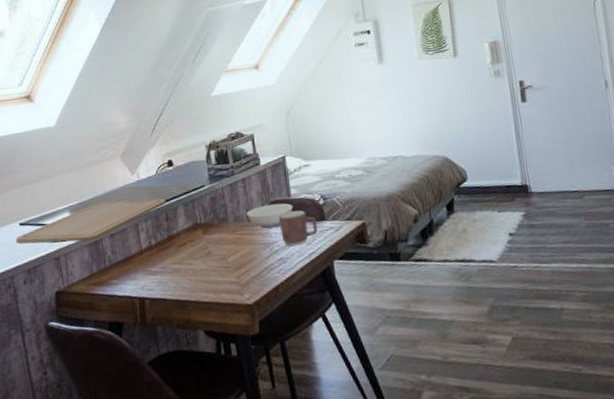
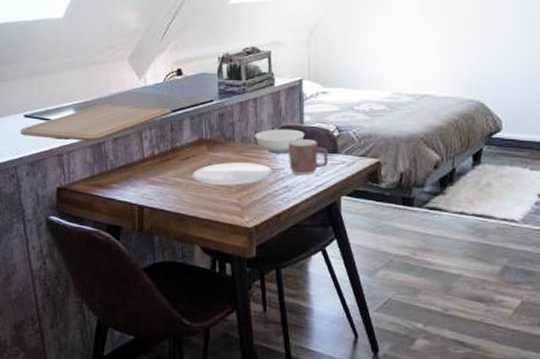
plate: none [190,239,267,268] -> present [192,162,273,186]

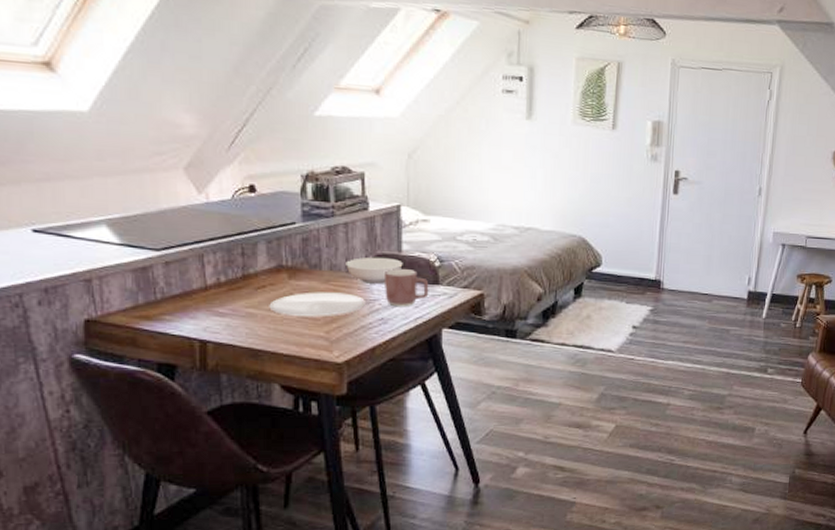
chopping board: present [20,104,172,142] -> none [26,220,243,266]

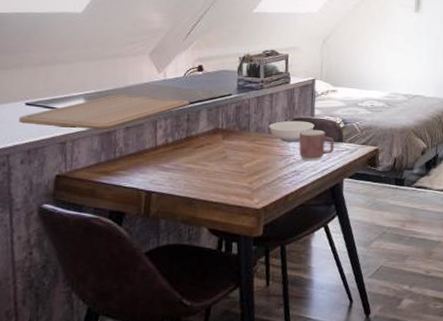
chopping board: none [26,220,243,266] -> present [18,94,190,131]
plate: present [269,292,367,318] -> none [205,149,284,171]

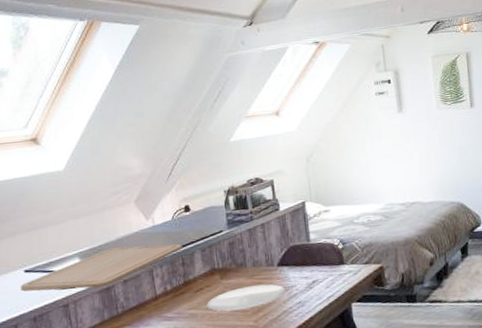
plate: none [205,149,284,171] -> present [207,284,286,312]
bowl: present [269,120,315,142] -> none [265,248,313,273]
mug: present [298,129,335,161] -> none [298,254,337,290]

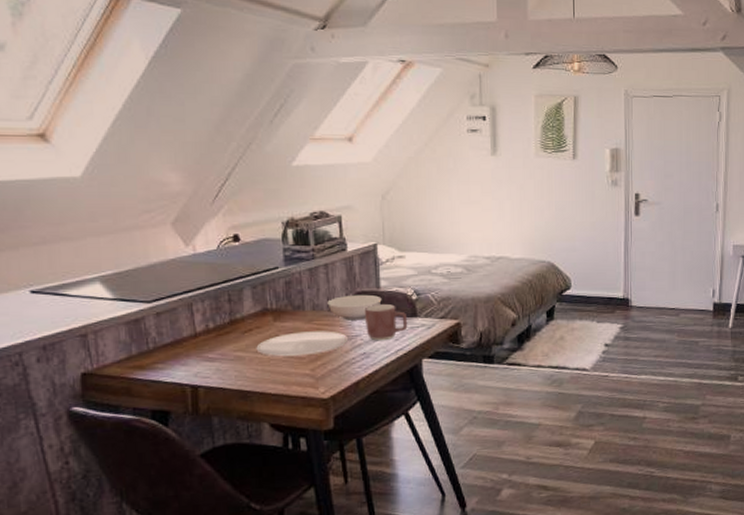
chopping board: present [20,244,182,291] -> none [25,274,229,319]
bowl: none [265,248,313,273] -> present [327,294,382,321]
mug: none [298,254,337,290] -> present [365,303,408,341]

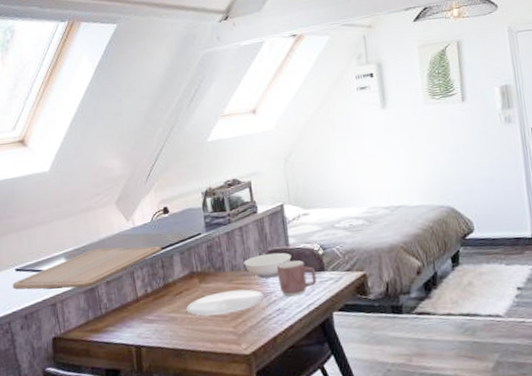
chopping board: none [25,274,229,319] -> present [12,246,162,289]

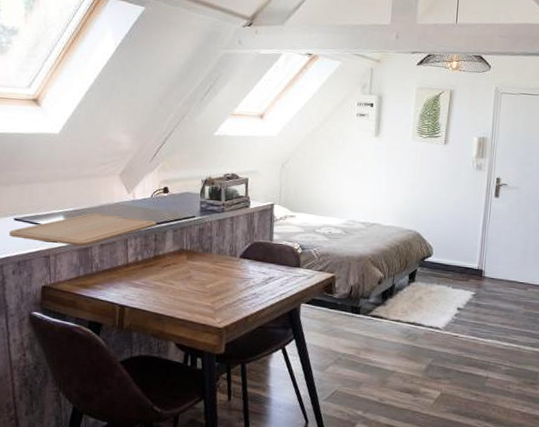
plate: present [186,289,265,317] -> none [171,270,244,291]
bowl: present [244,252,292,279] -> none [230,244,273,266]
mug: present [277,260,317,296] -> none [258,253,293,285]

